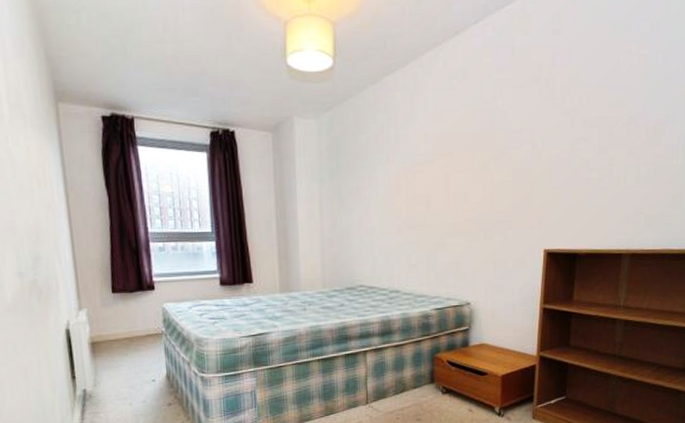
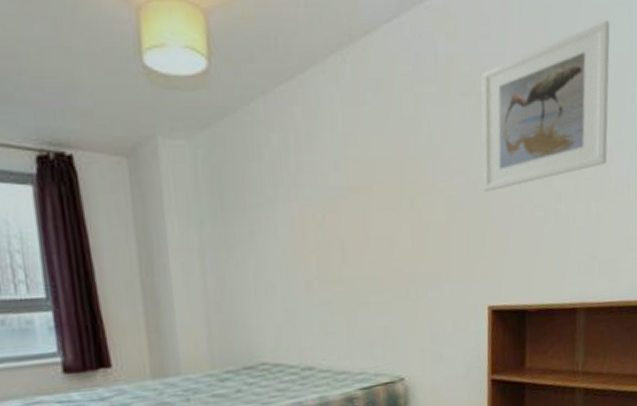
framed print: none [546,12,670,158] -> present [481,19,610,192]

